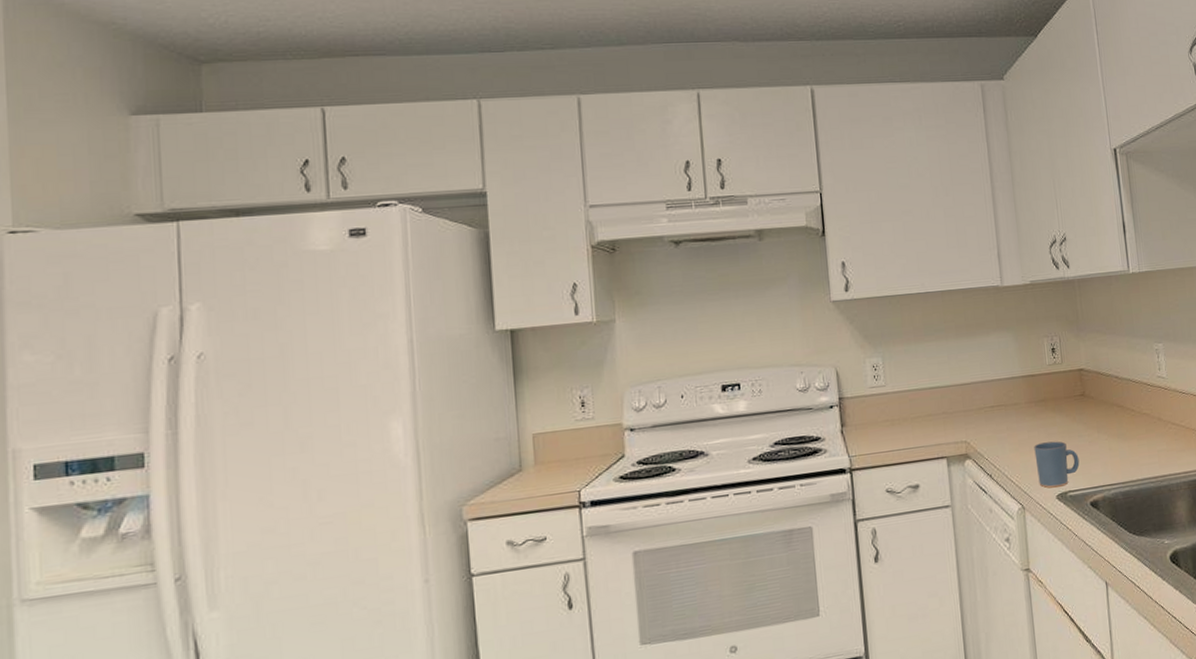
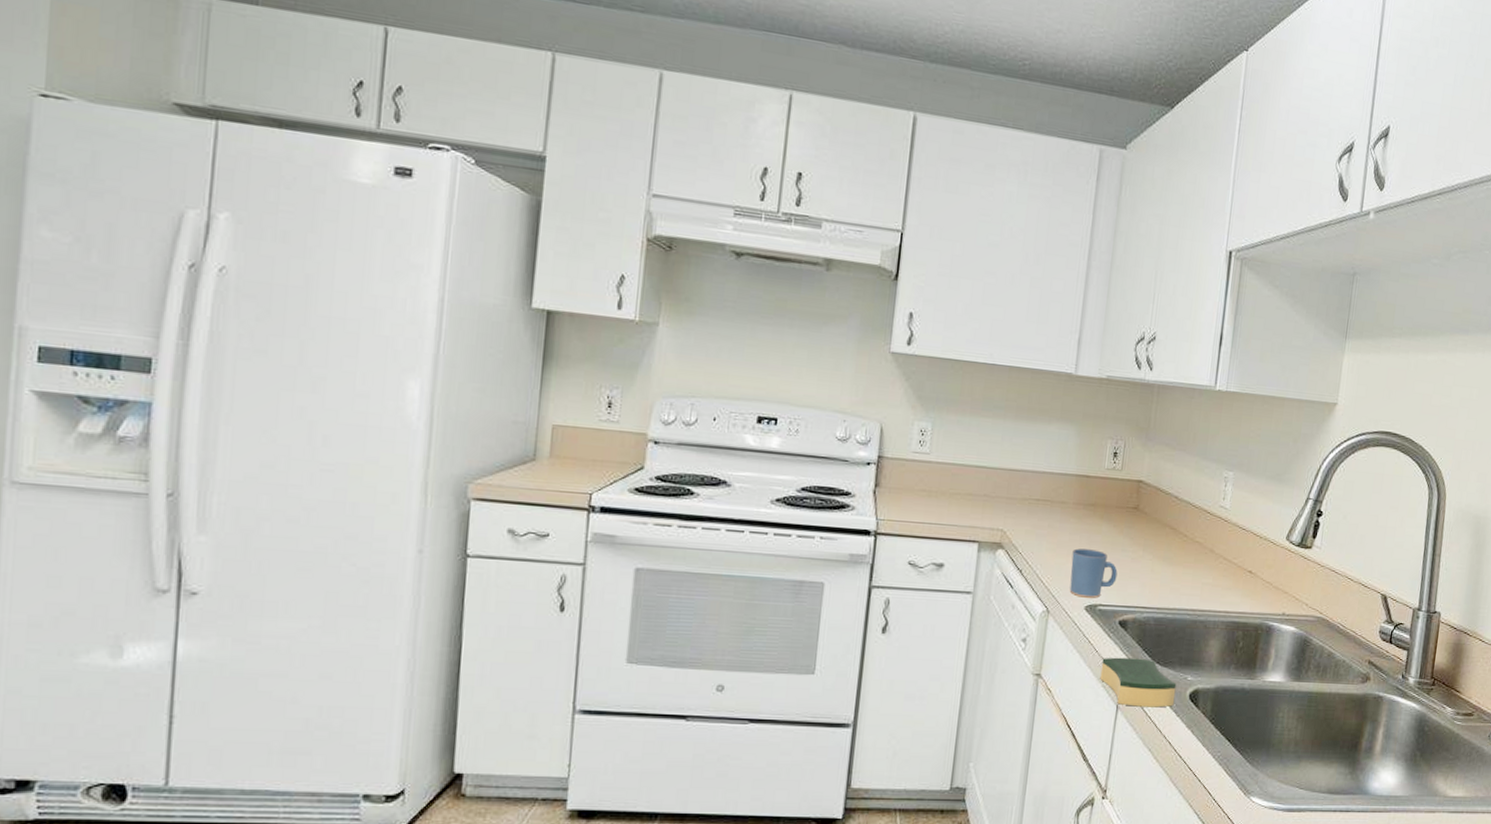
sponge: none [1083,532,1158,581] -> present [1100,657,1177,708]

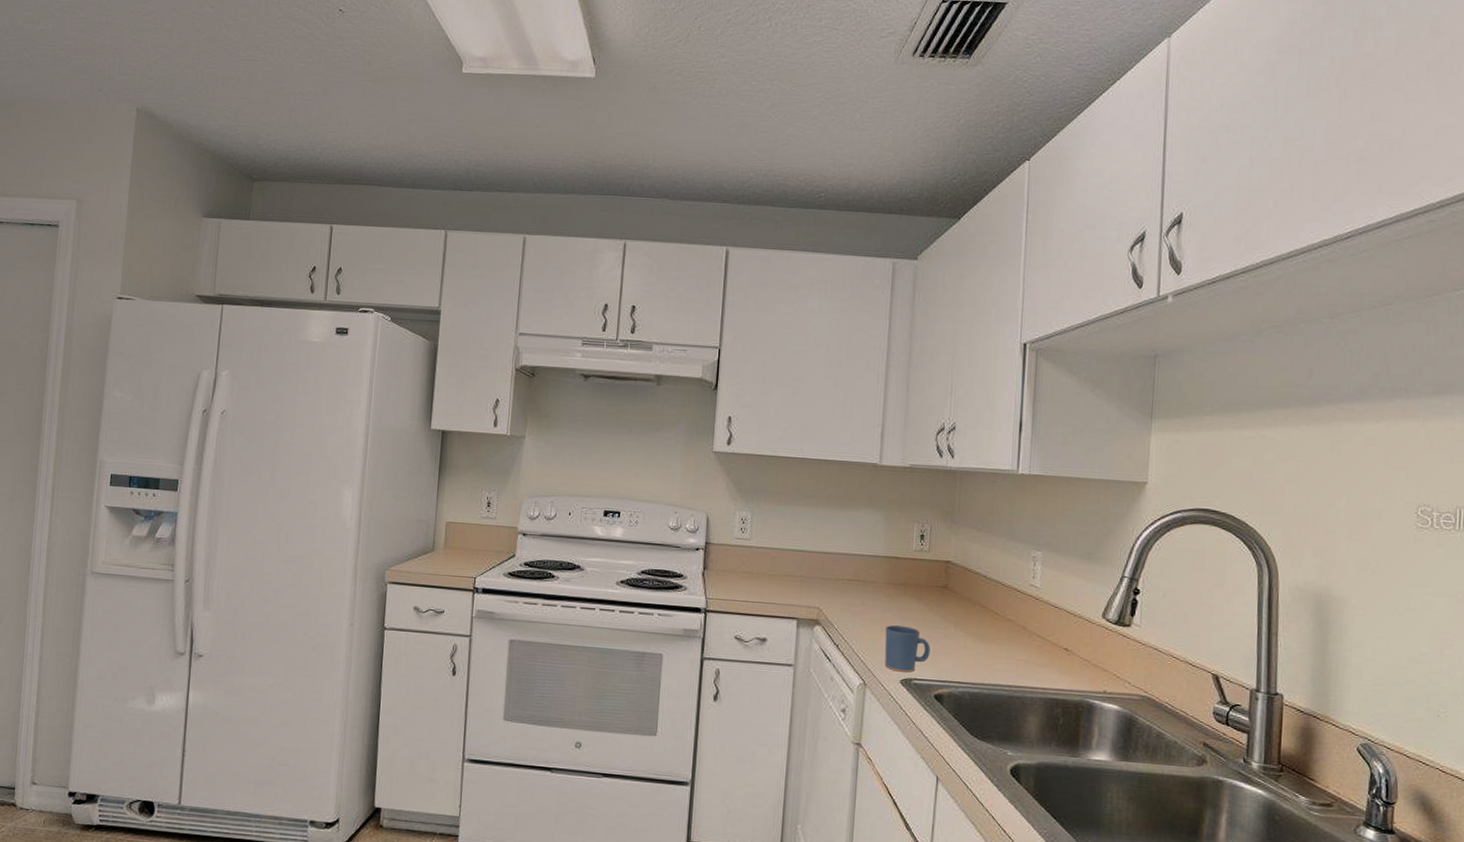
sponge: present [1100,657,1177,708] -> none [918,729,996,781]

